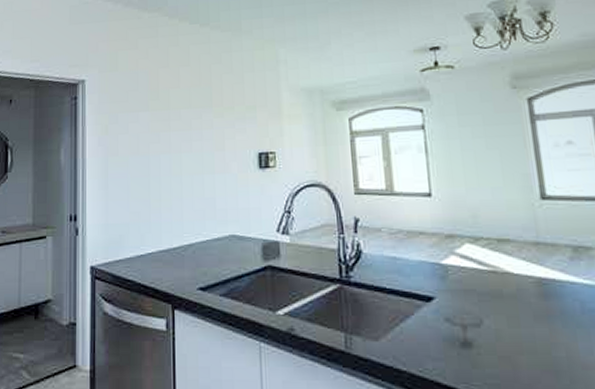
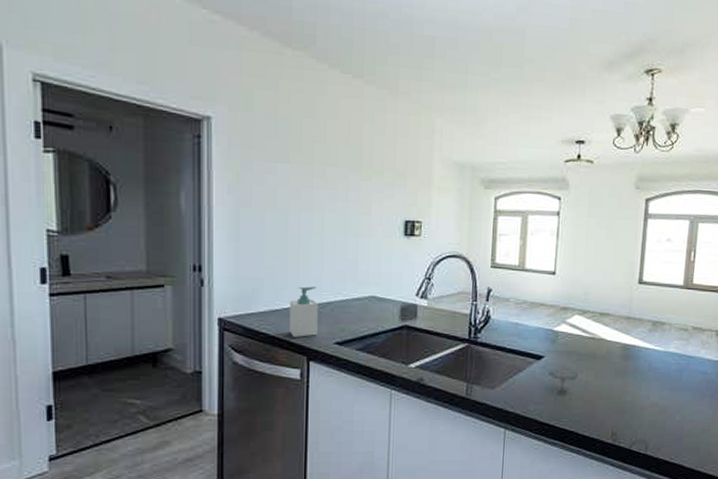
soap bottle: none [154,229,181,284] -> present [290,286,318,337]

